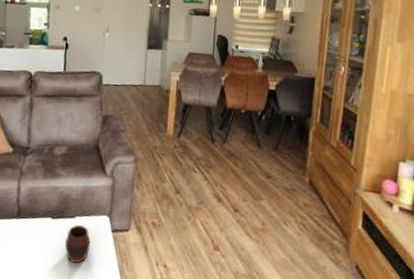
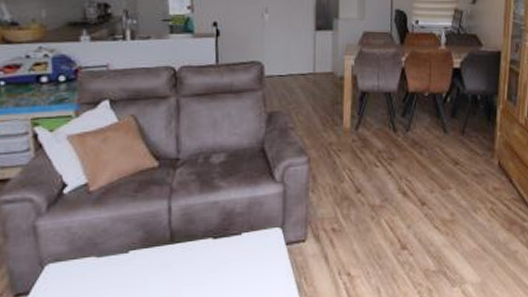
cup: present [64,224,91,263] -> none [231,241,262,285]

